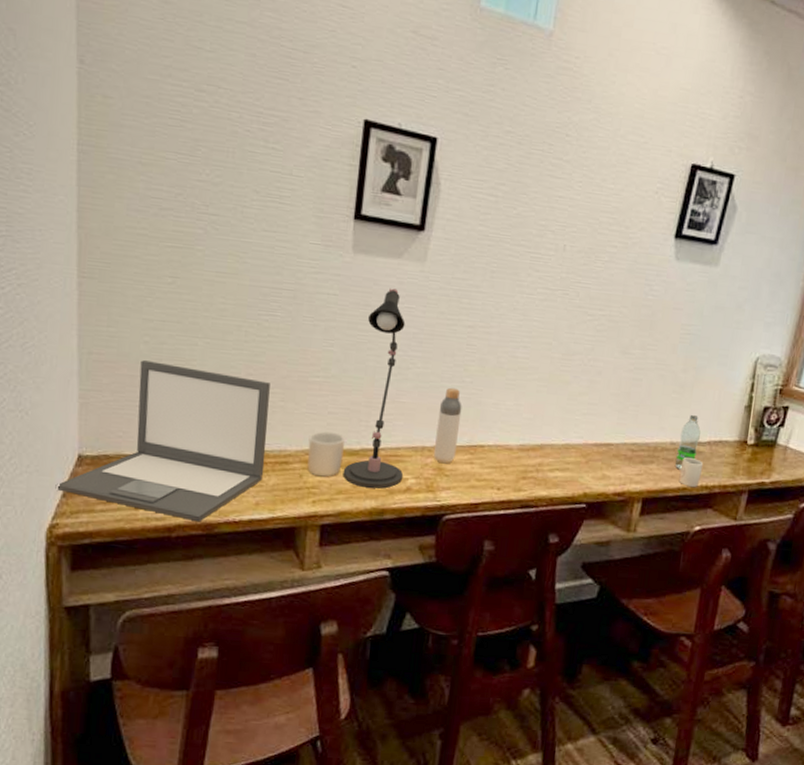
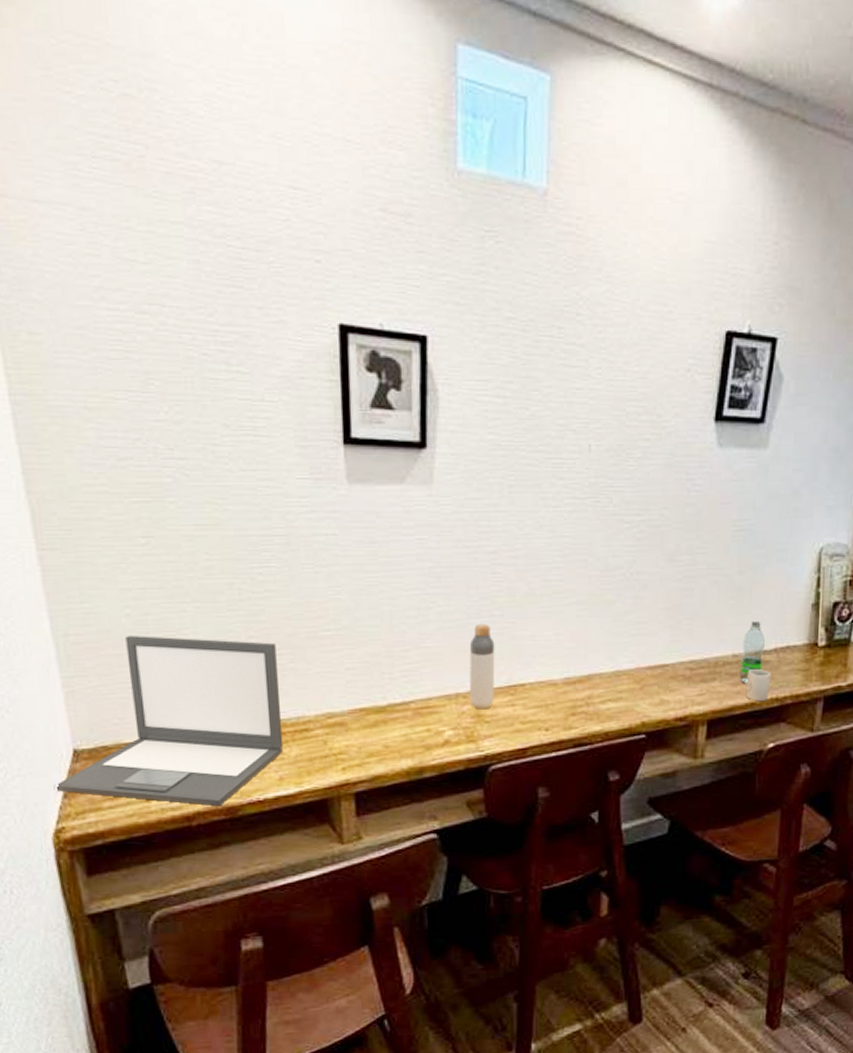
mug: present [307,431,346,477] -> none [328,690,370,741]
desk lamp: present [343,288,405,489] -> none [371,519,438,746]

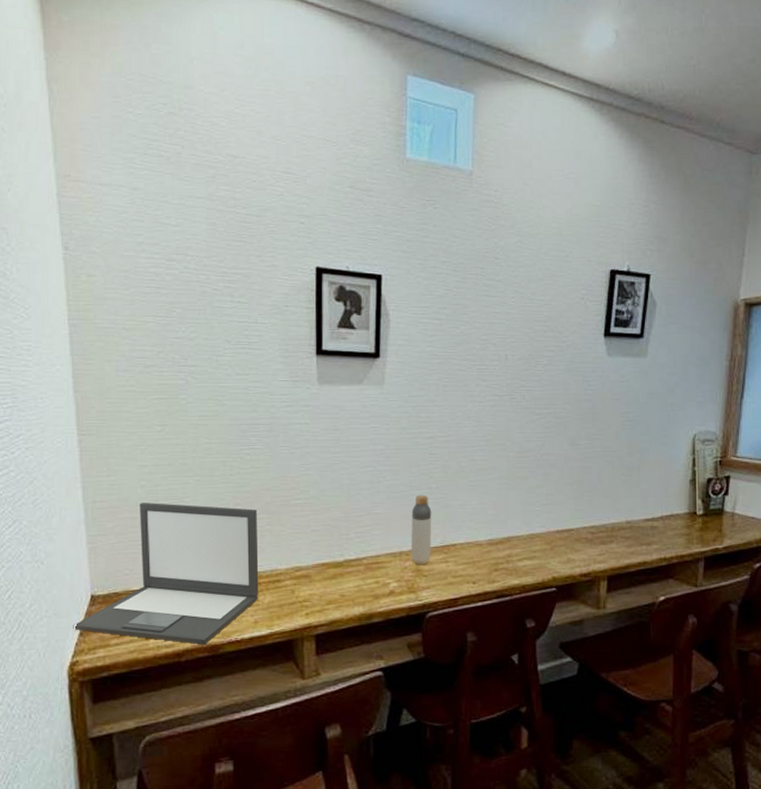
bottle: present [739,622,765,684] -> none [632,494,652,546]
mug: present [745,669,772,702] -> none [638,534,659,561]

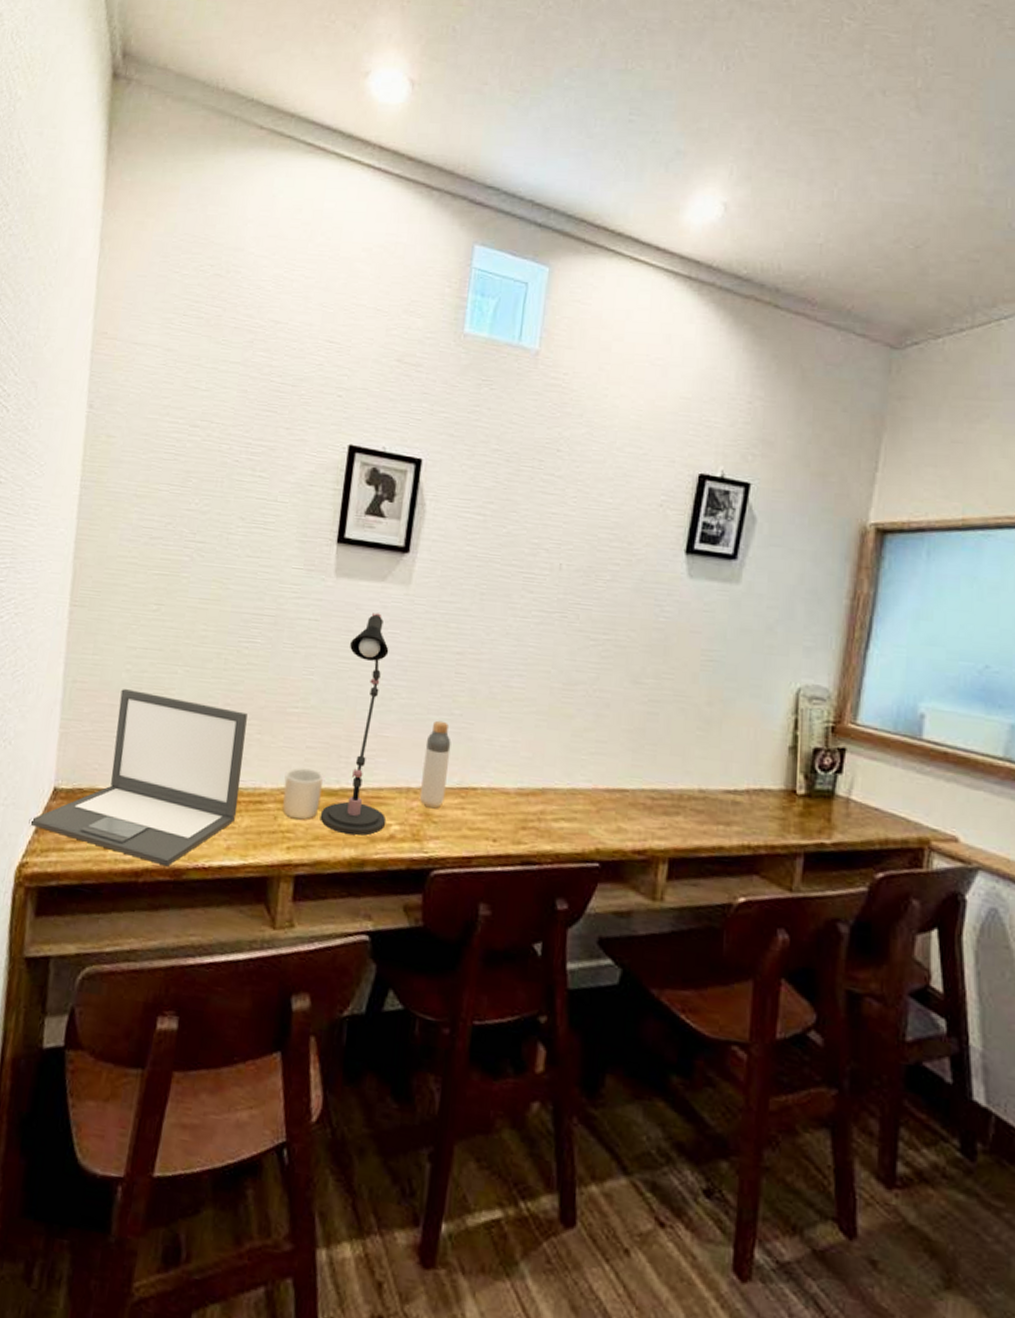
mug: none [296,548,330,590] -> present [282,767,324,820]
desk lamp: none [330,412,385,595] -> present [320,612,389,835]

